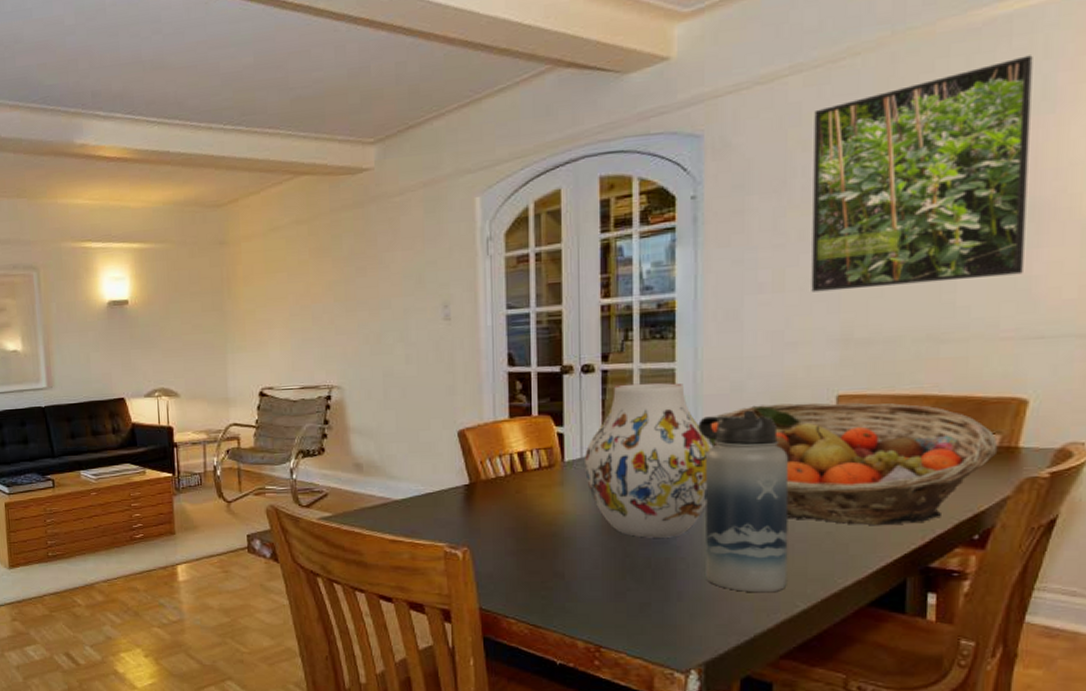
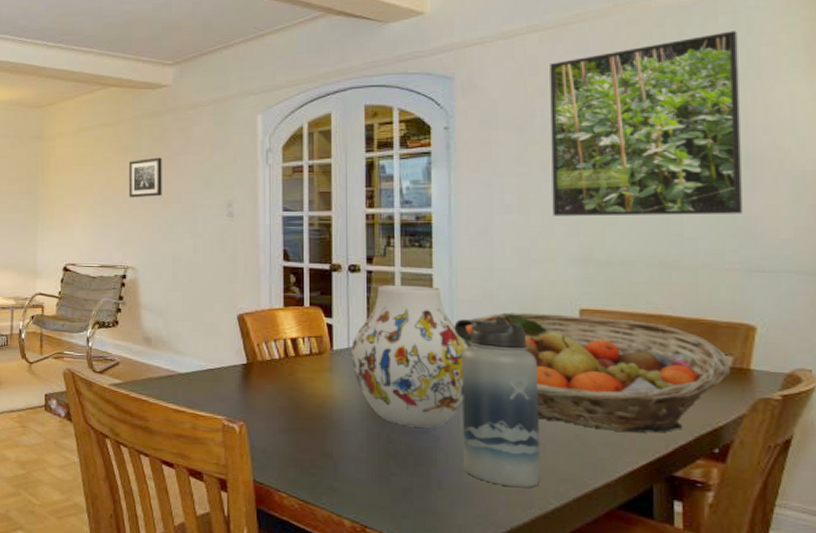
wall art: none [328,256,368,307] -> present [128,157,162,198]

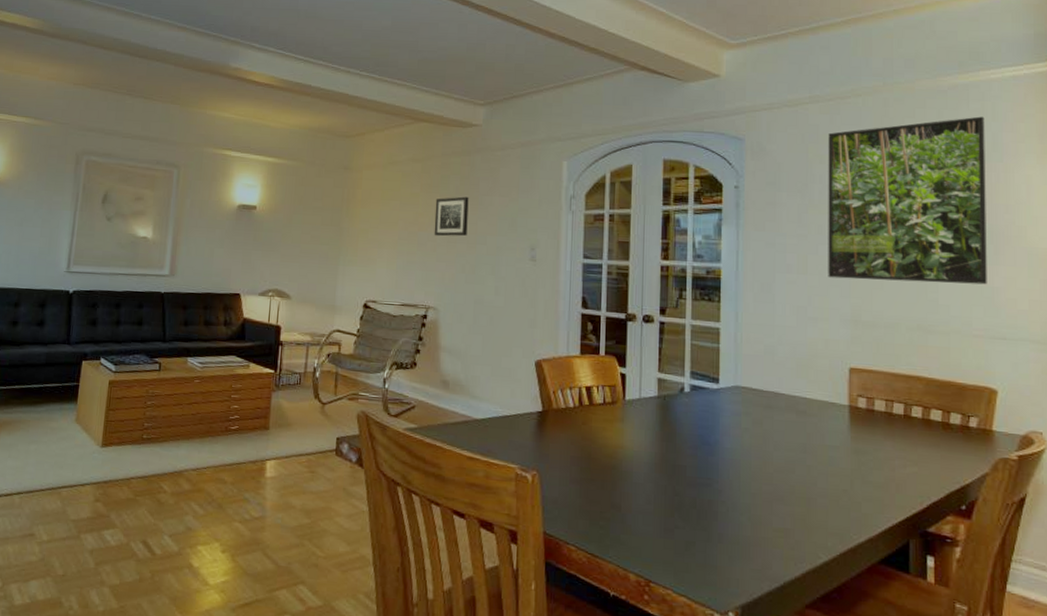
vase: present [352,284,469,428] -> none [642,336,751,481]
water bottle: present [454,316,541,488] -> none [738,372,812,543]
fruit basket: present [463,312,731,433] -> none [746,368,977,490]

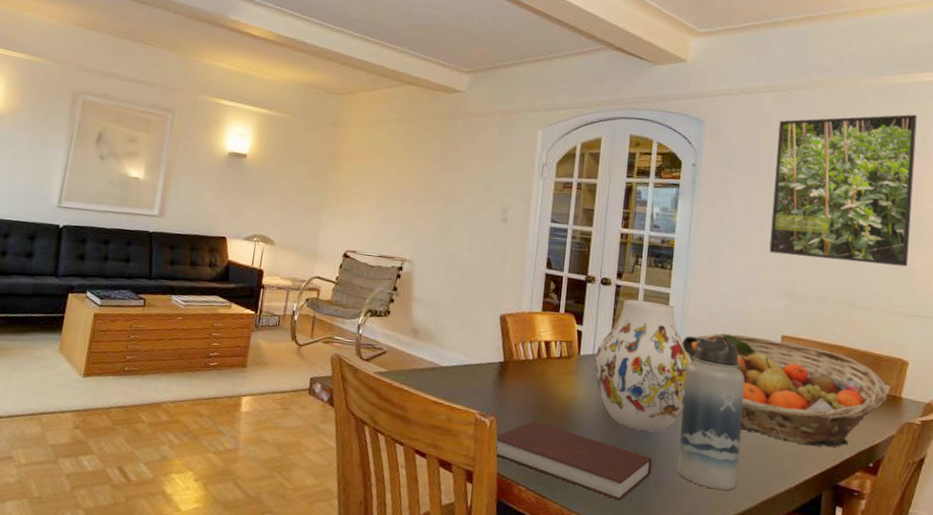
wall art: present [434,196,469,237] -> none [414,157,449,195]
notebook: none [539,473,714,558] -> present [494,420,653,501]
vase: none [642,336,751,481] -> present [595,299,693,433]
water bottle: none [738,372,812,543] -> present [677,336,745,491]
fruit basket: none [746,368,977,490] -> present [688,333,888,447]

